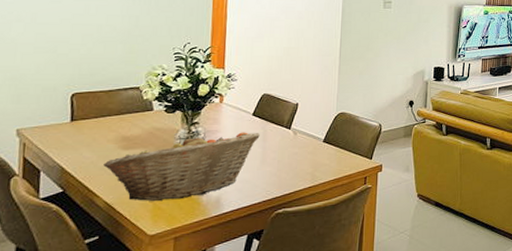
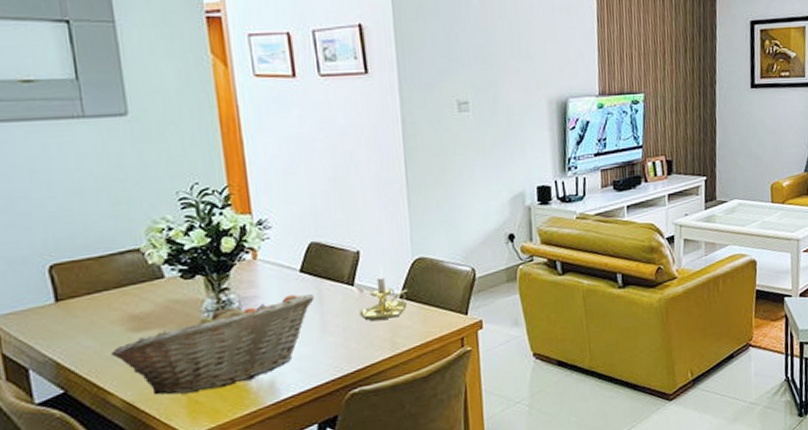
candle holder: none [290,115,330,158] -> present [358,265,409,321]

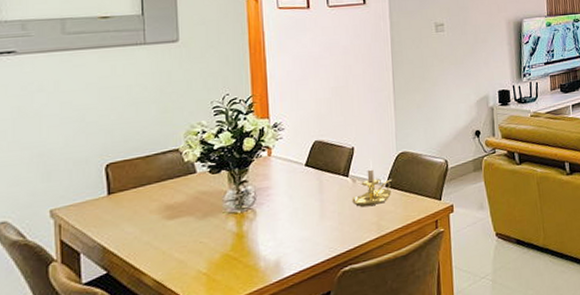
fruit basket: present [111,294,314,395] -> none [148,185,316,275]

